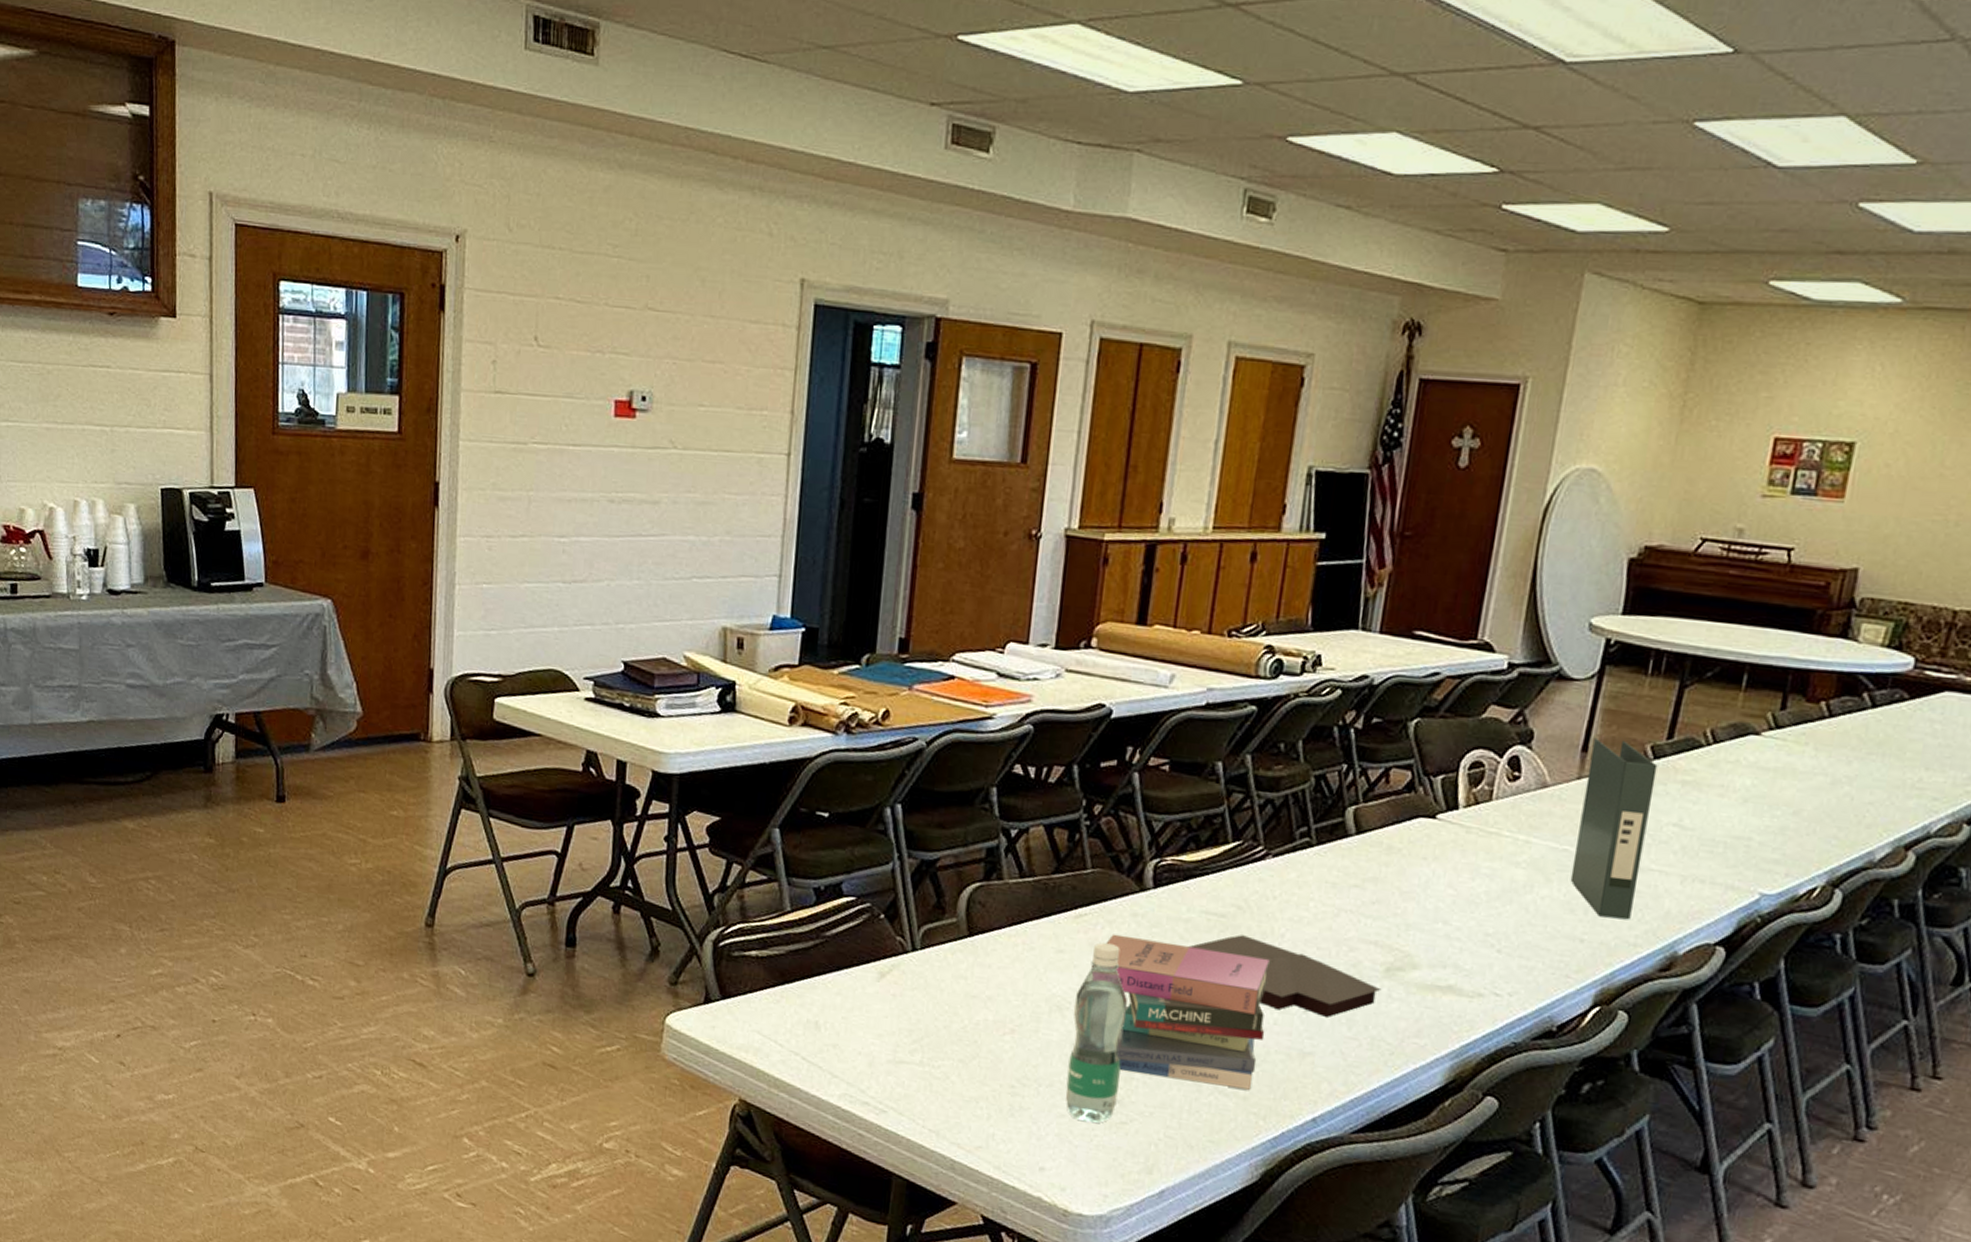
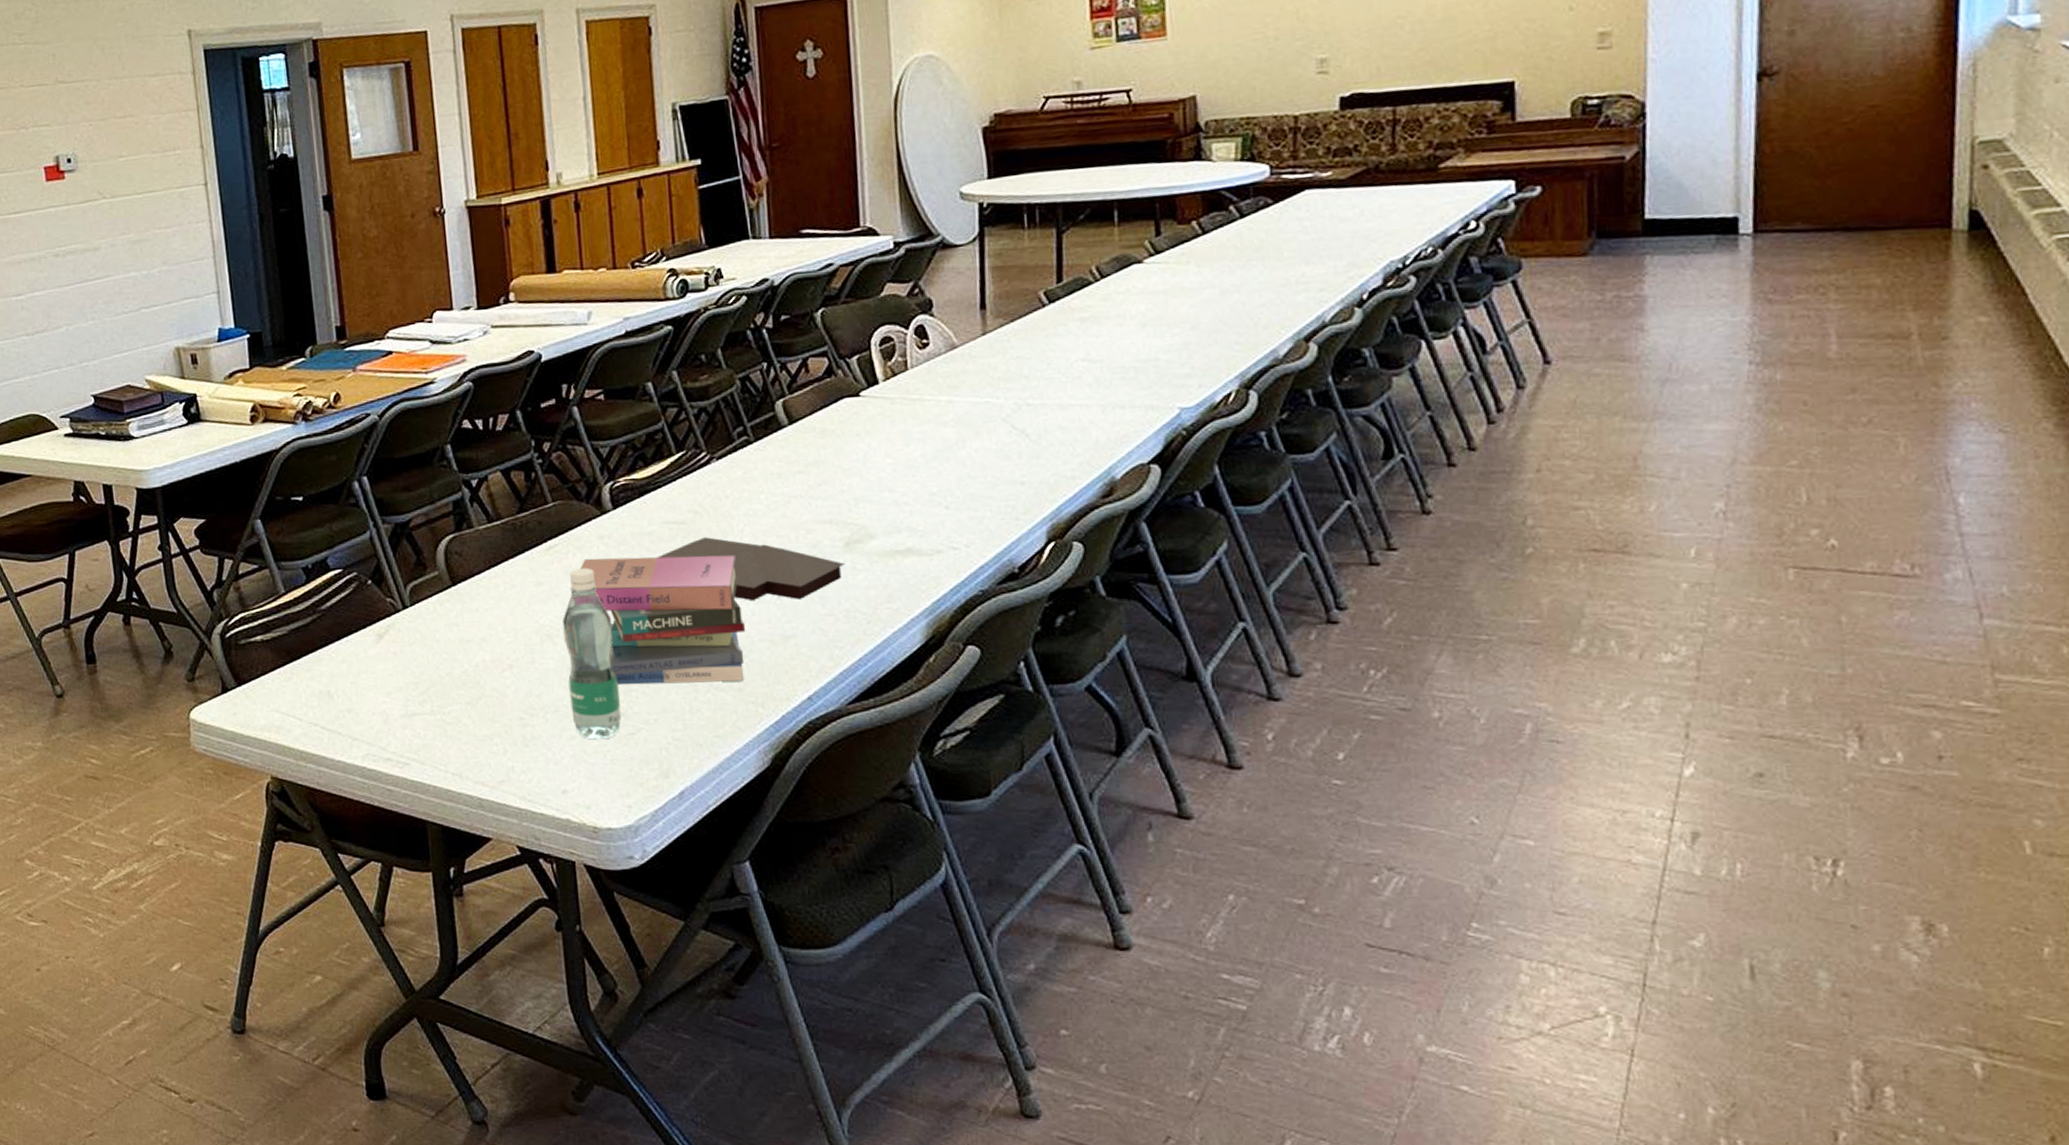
binder: present [1570,737,1658,920] -> none [989,292,1063,458]

